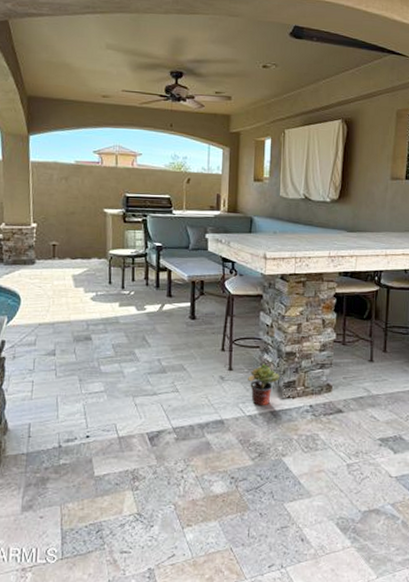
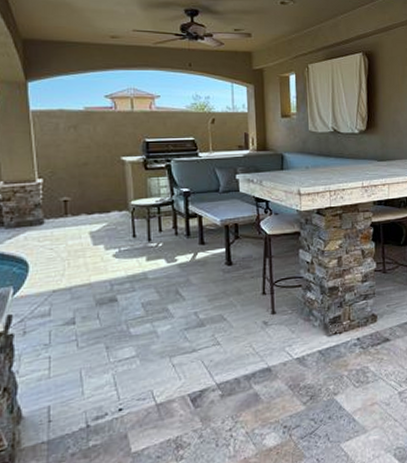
potted plant: present [248,364,281,405] -> none [292,302,326,346]

